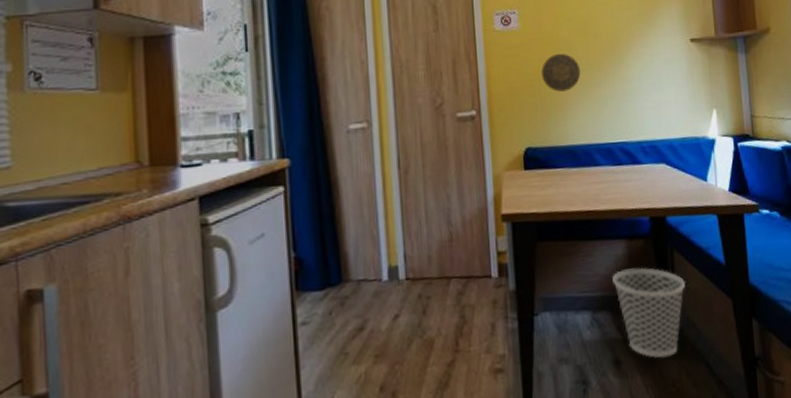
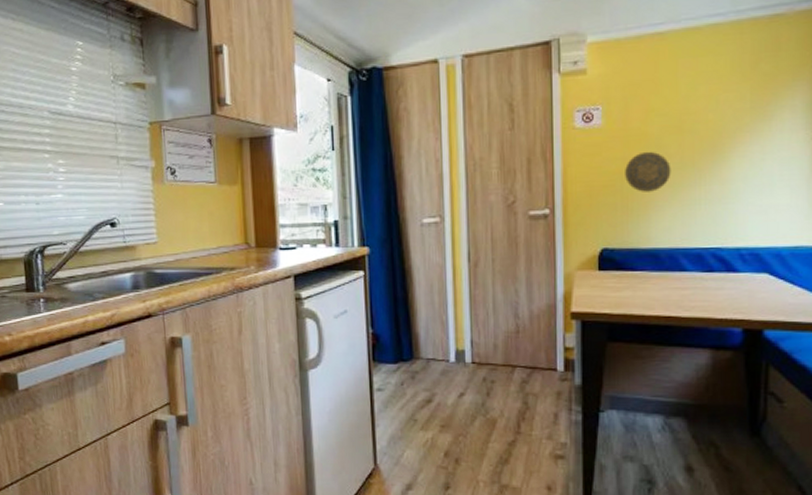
wastebasket: present [612,267,686,358] -> none [691,379,782,473]

